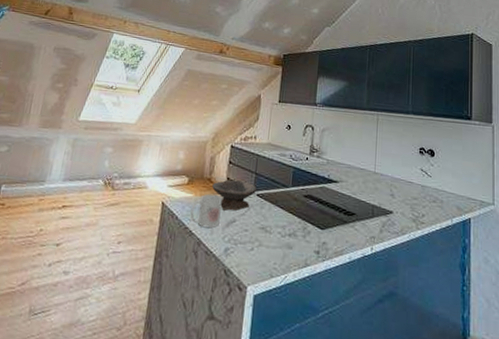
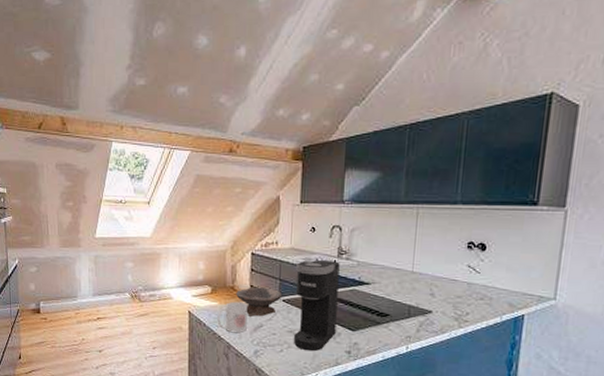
coffee maker: none [265,156,312,251] -> present [294,259,340,352]

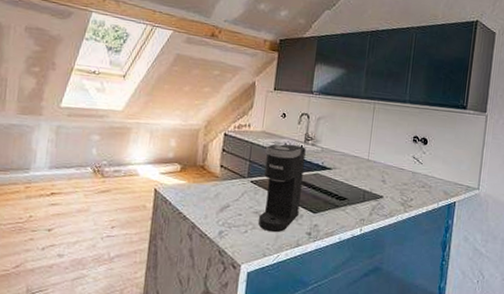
mug: present [217,301,248,333] -> none [183,180,216,213]
bowl: present [236,287,283,317] -> none [205,167,251,197]

